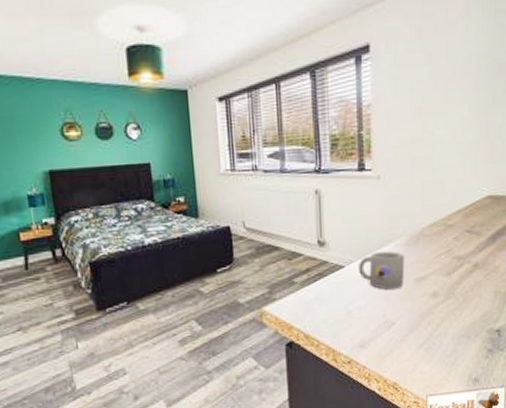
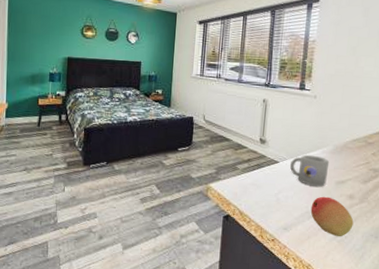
fruit: none [389,299,441,345] -> present [310,196,354,237]

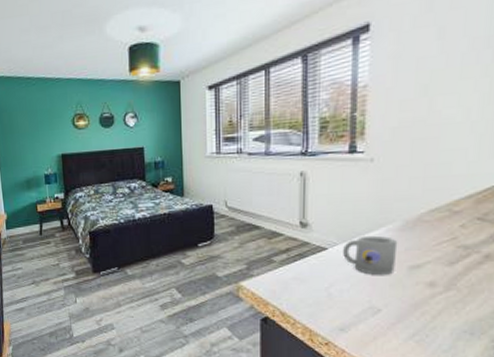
fruit: present [310,196,354,237] -> none [375,286,437,336]

